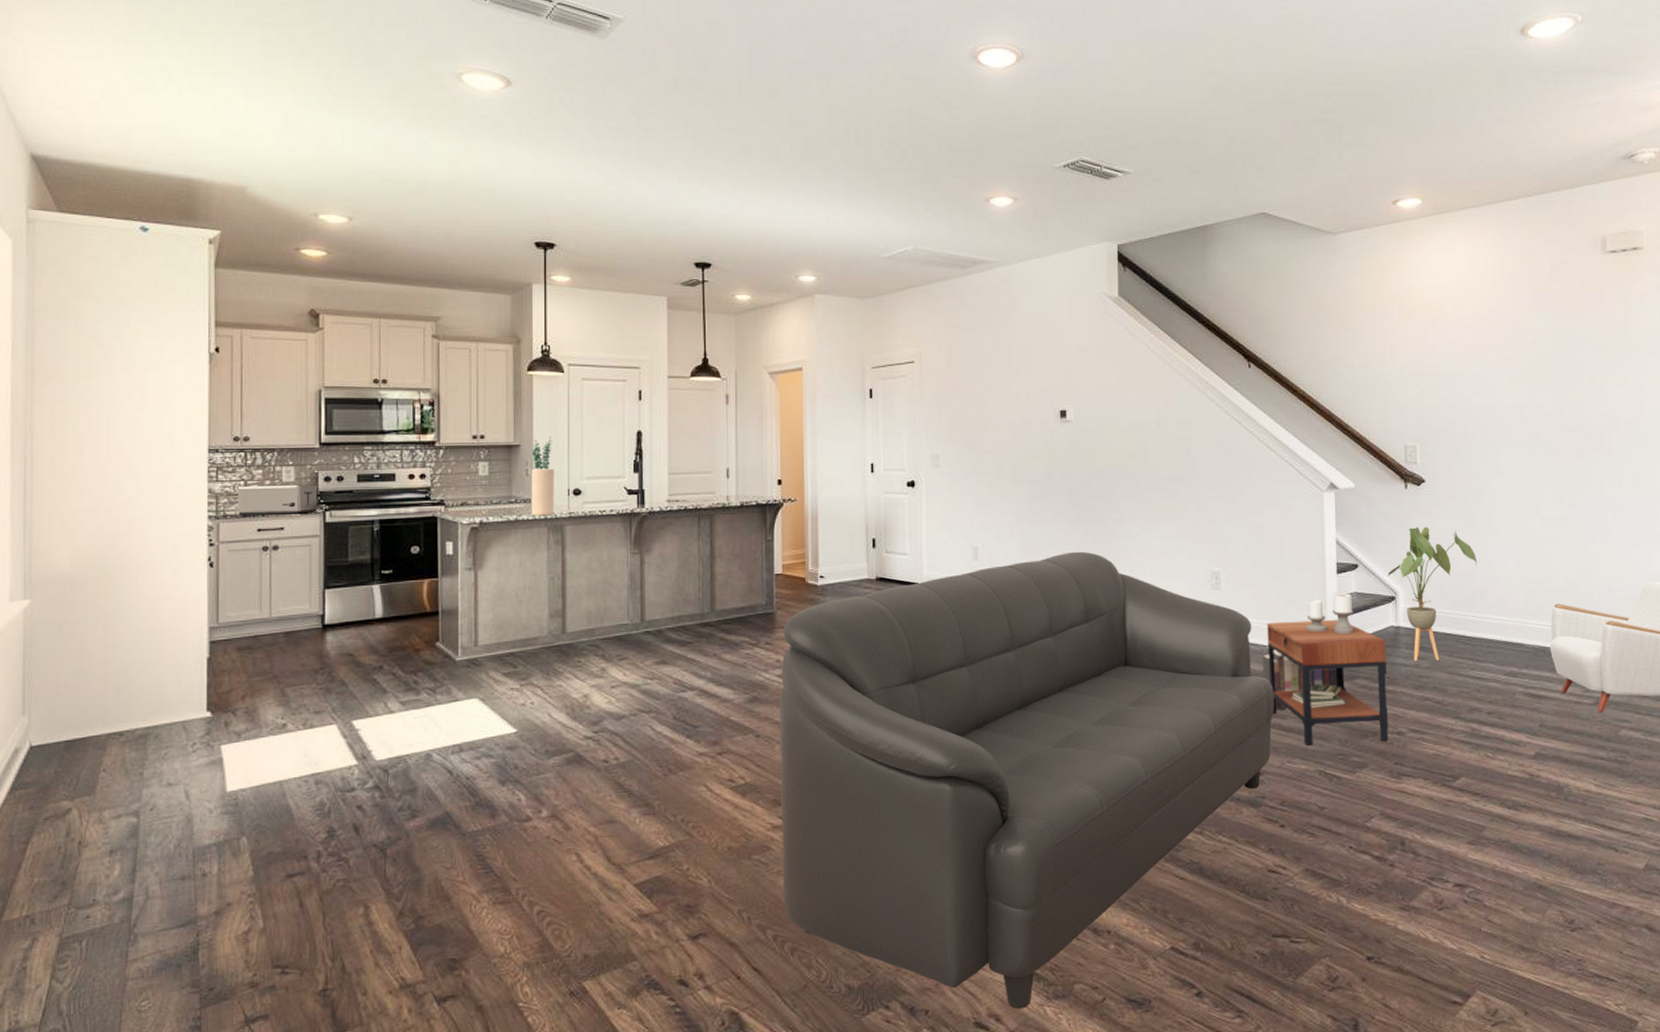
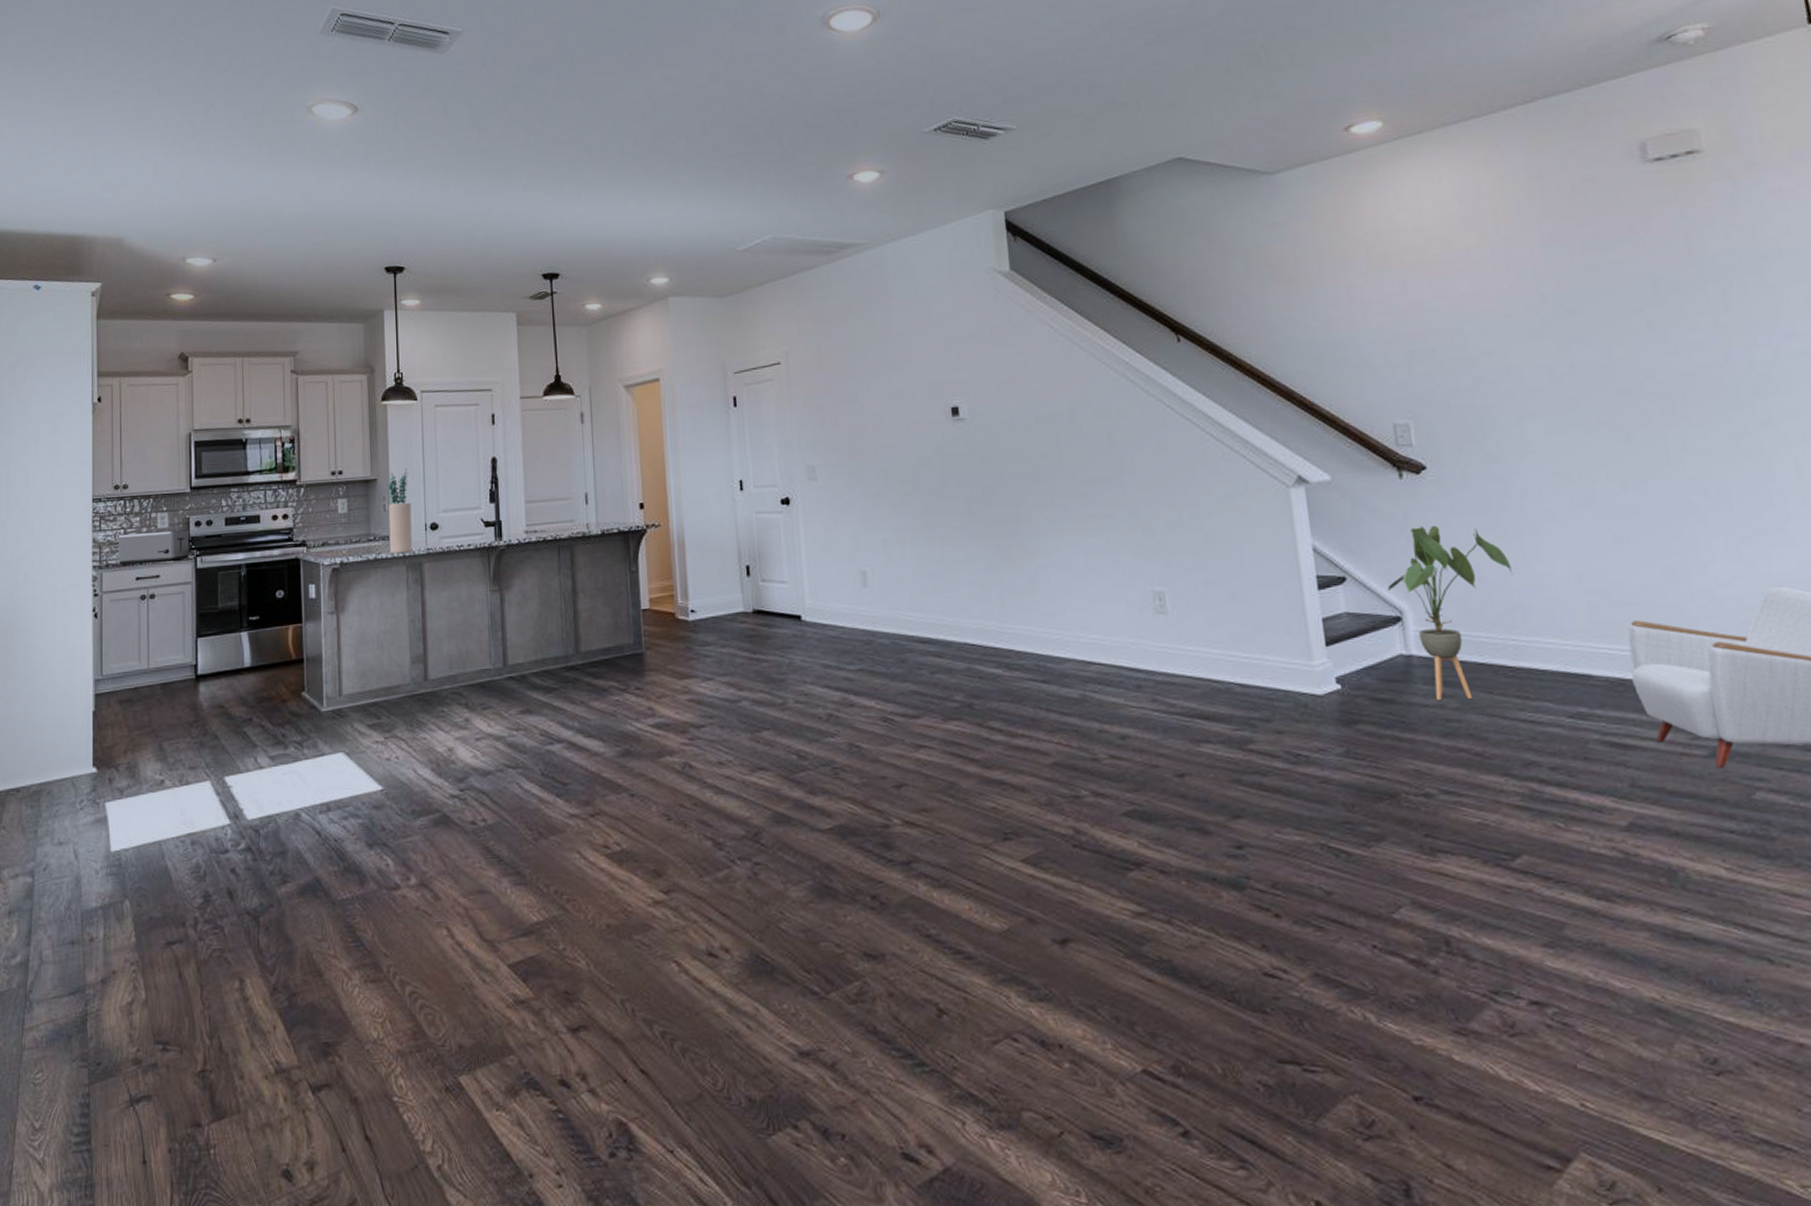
sofa: present [780,551,1274,1009] -> none [653,572,1252,1140]
books: present [1261,646,1345,711] -> none [1228,684,1344,766]
side table: present [1266,593,1388,745] -> none [1230,614,1412,810]

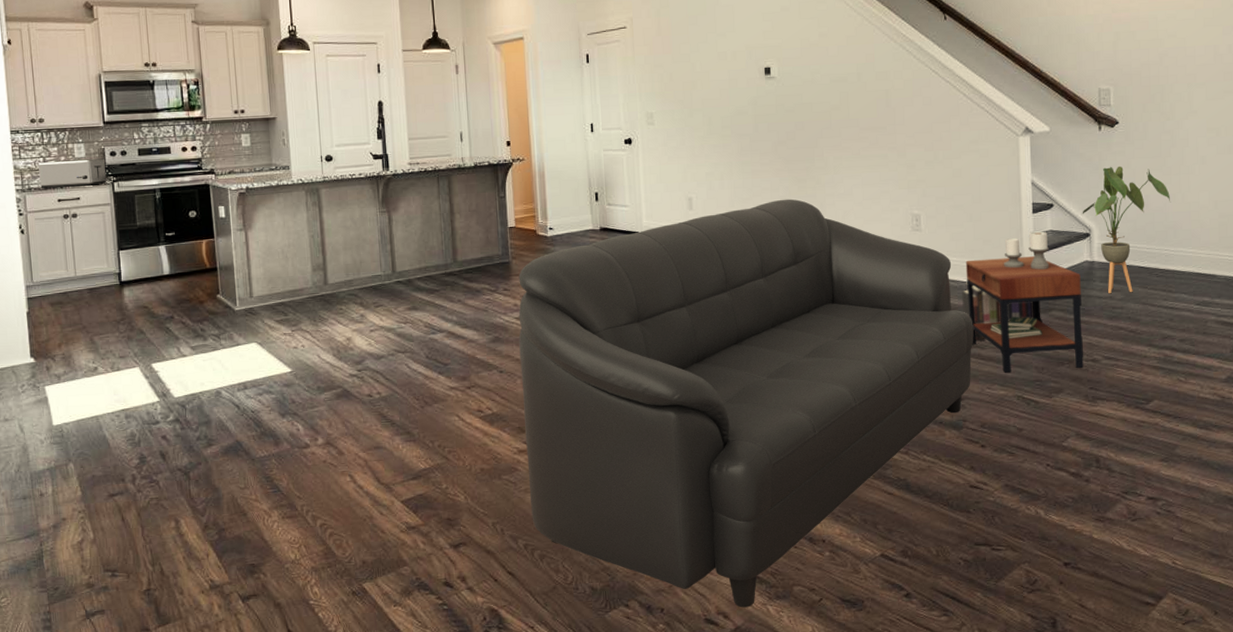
vase: present [388,468,413,554] -> none [287,109,311,181]
sofa: none [653,572,1252,1140] -> present [518,199,974,608]
books: none [1228,684,1344,766] -> present [961,283,1041,342]
side table: none [1230,614,1412,810] -> present [965,231,1084,373]

